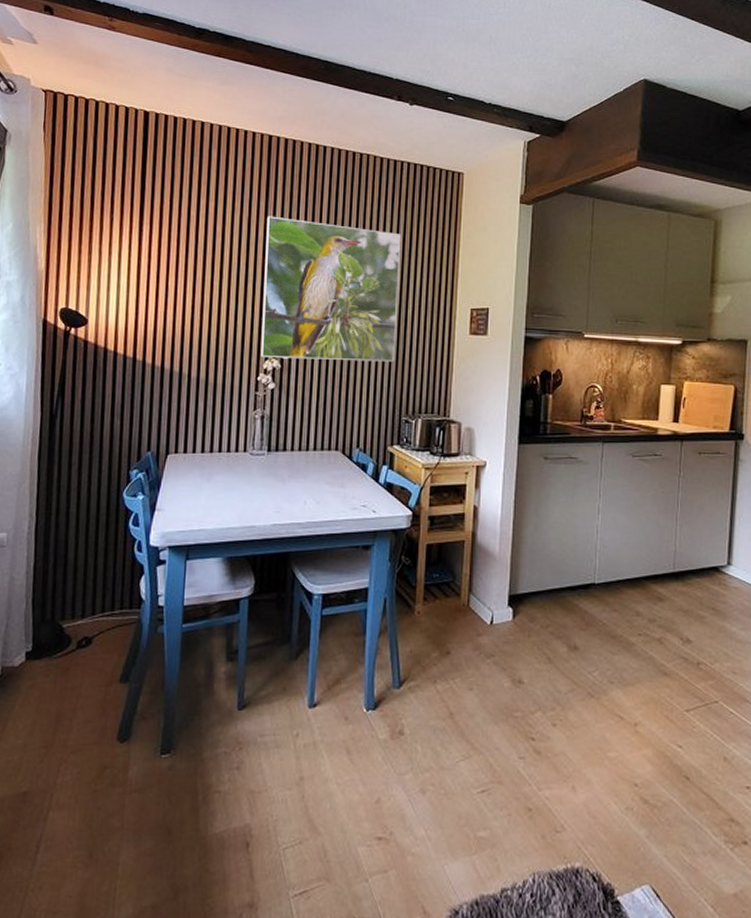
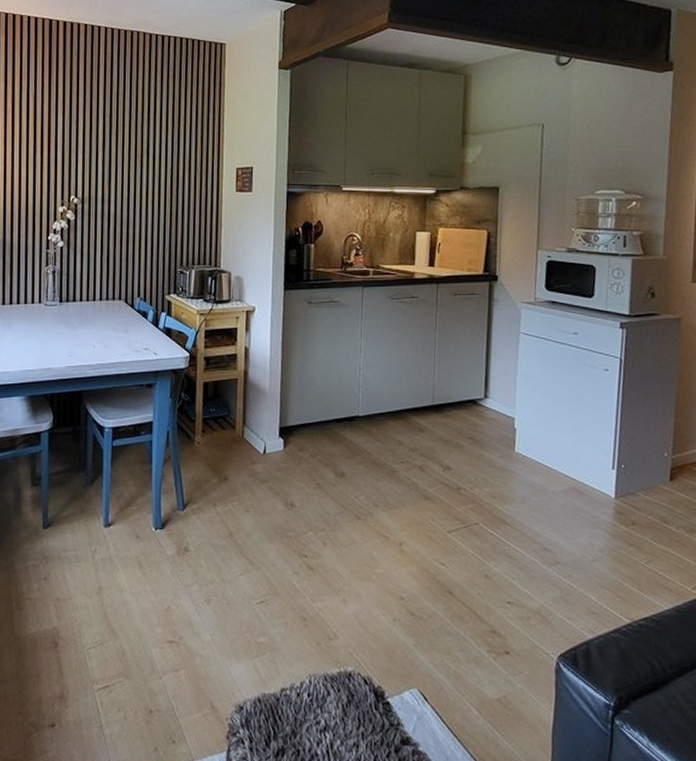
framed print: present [260,216,401,362] -> none [50,92,171,220]

